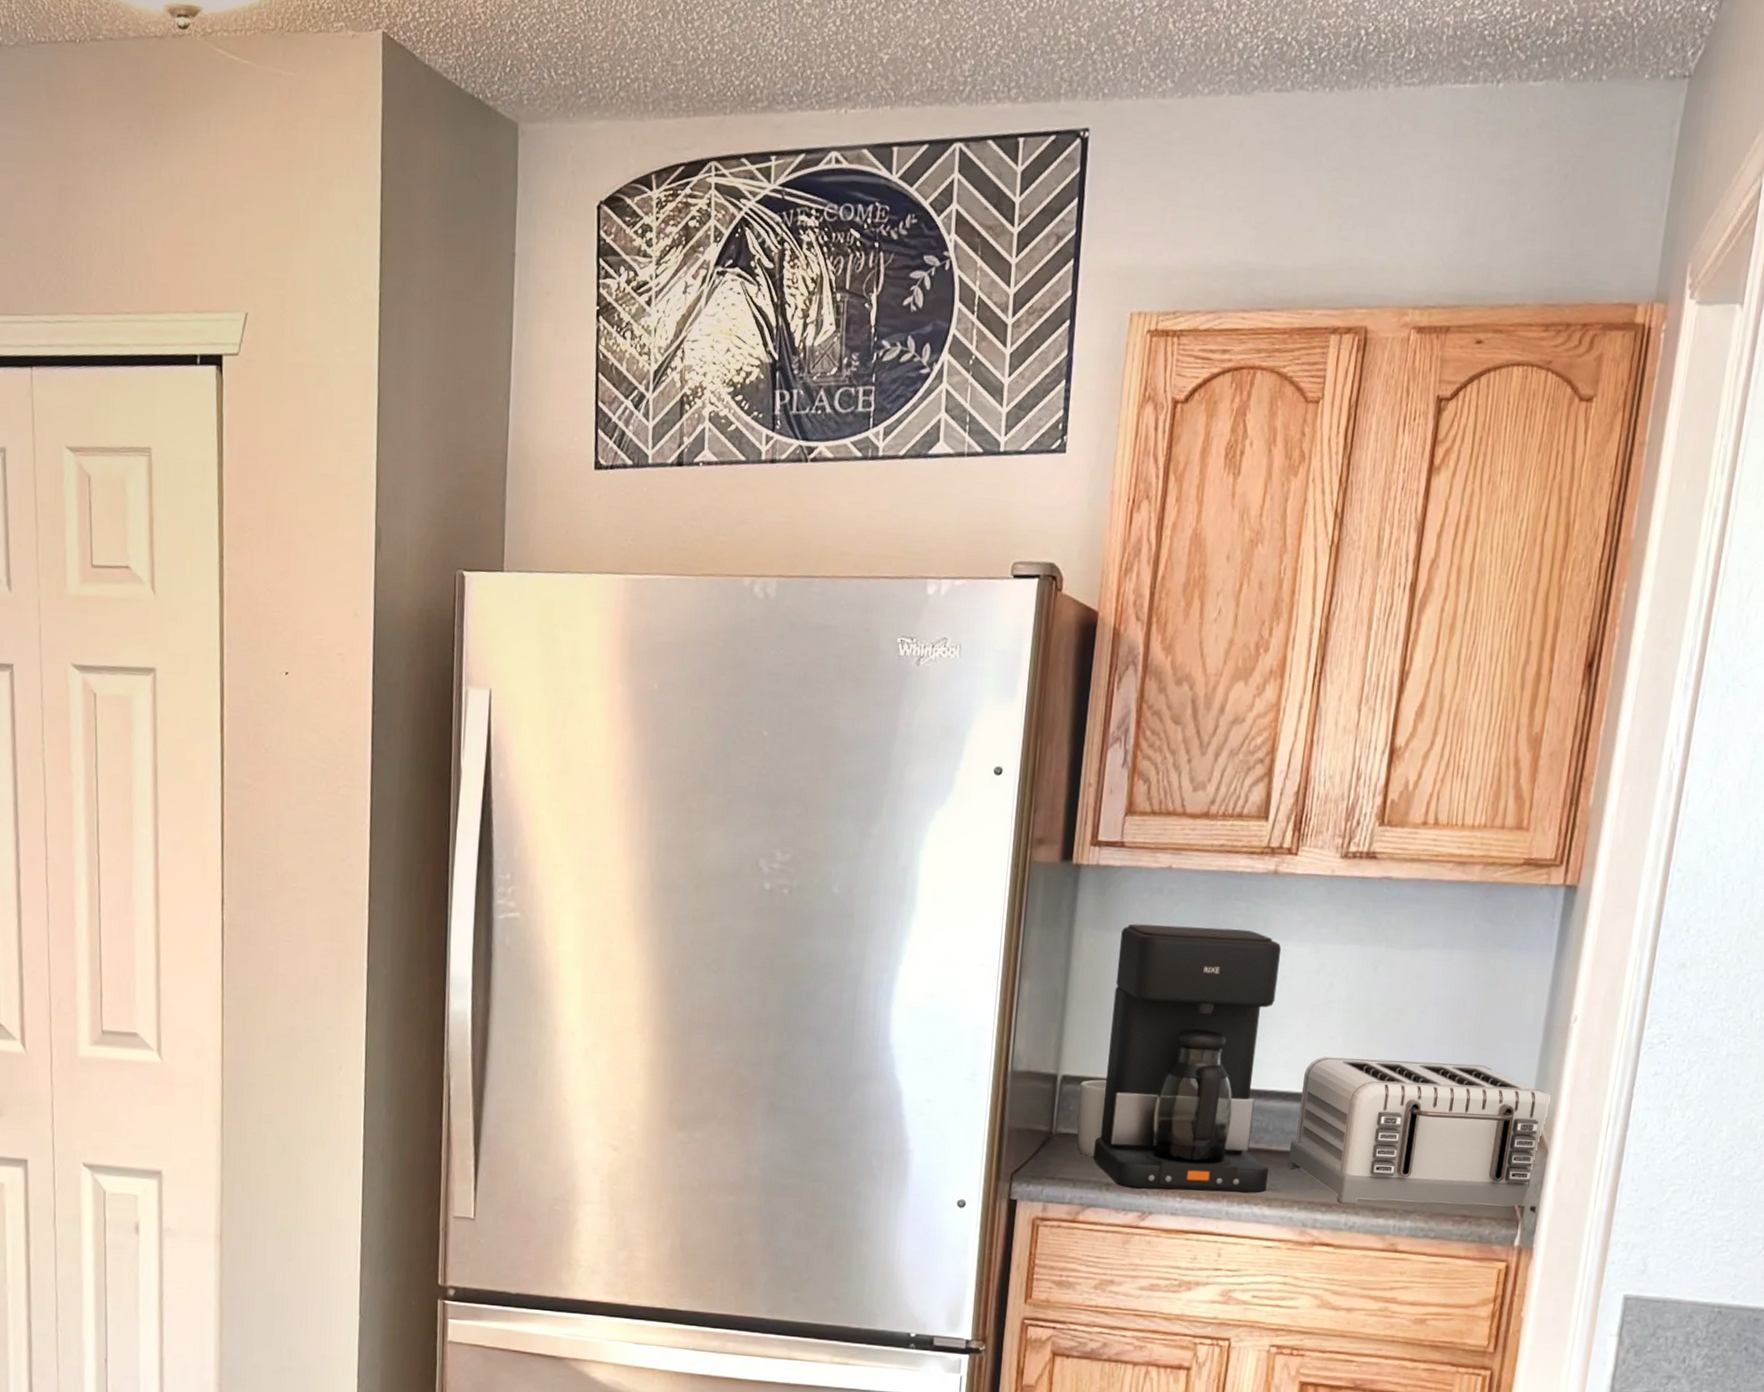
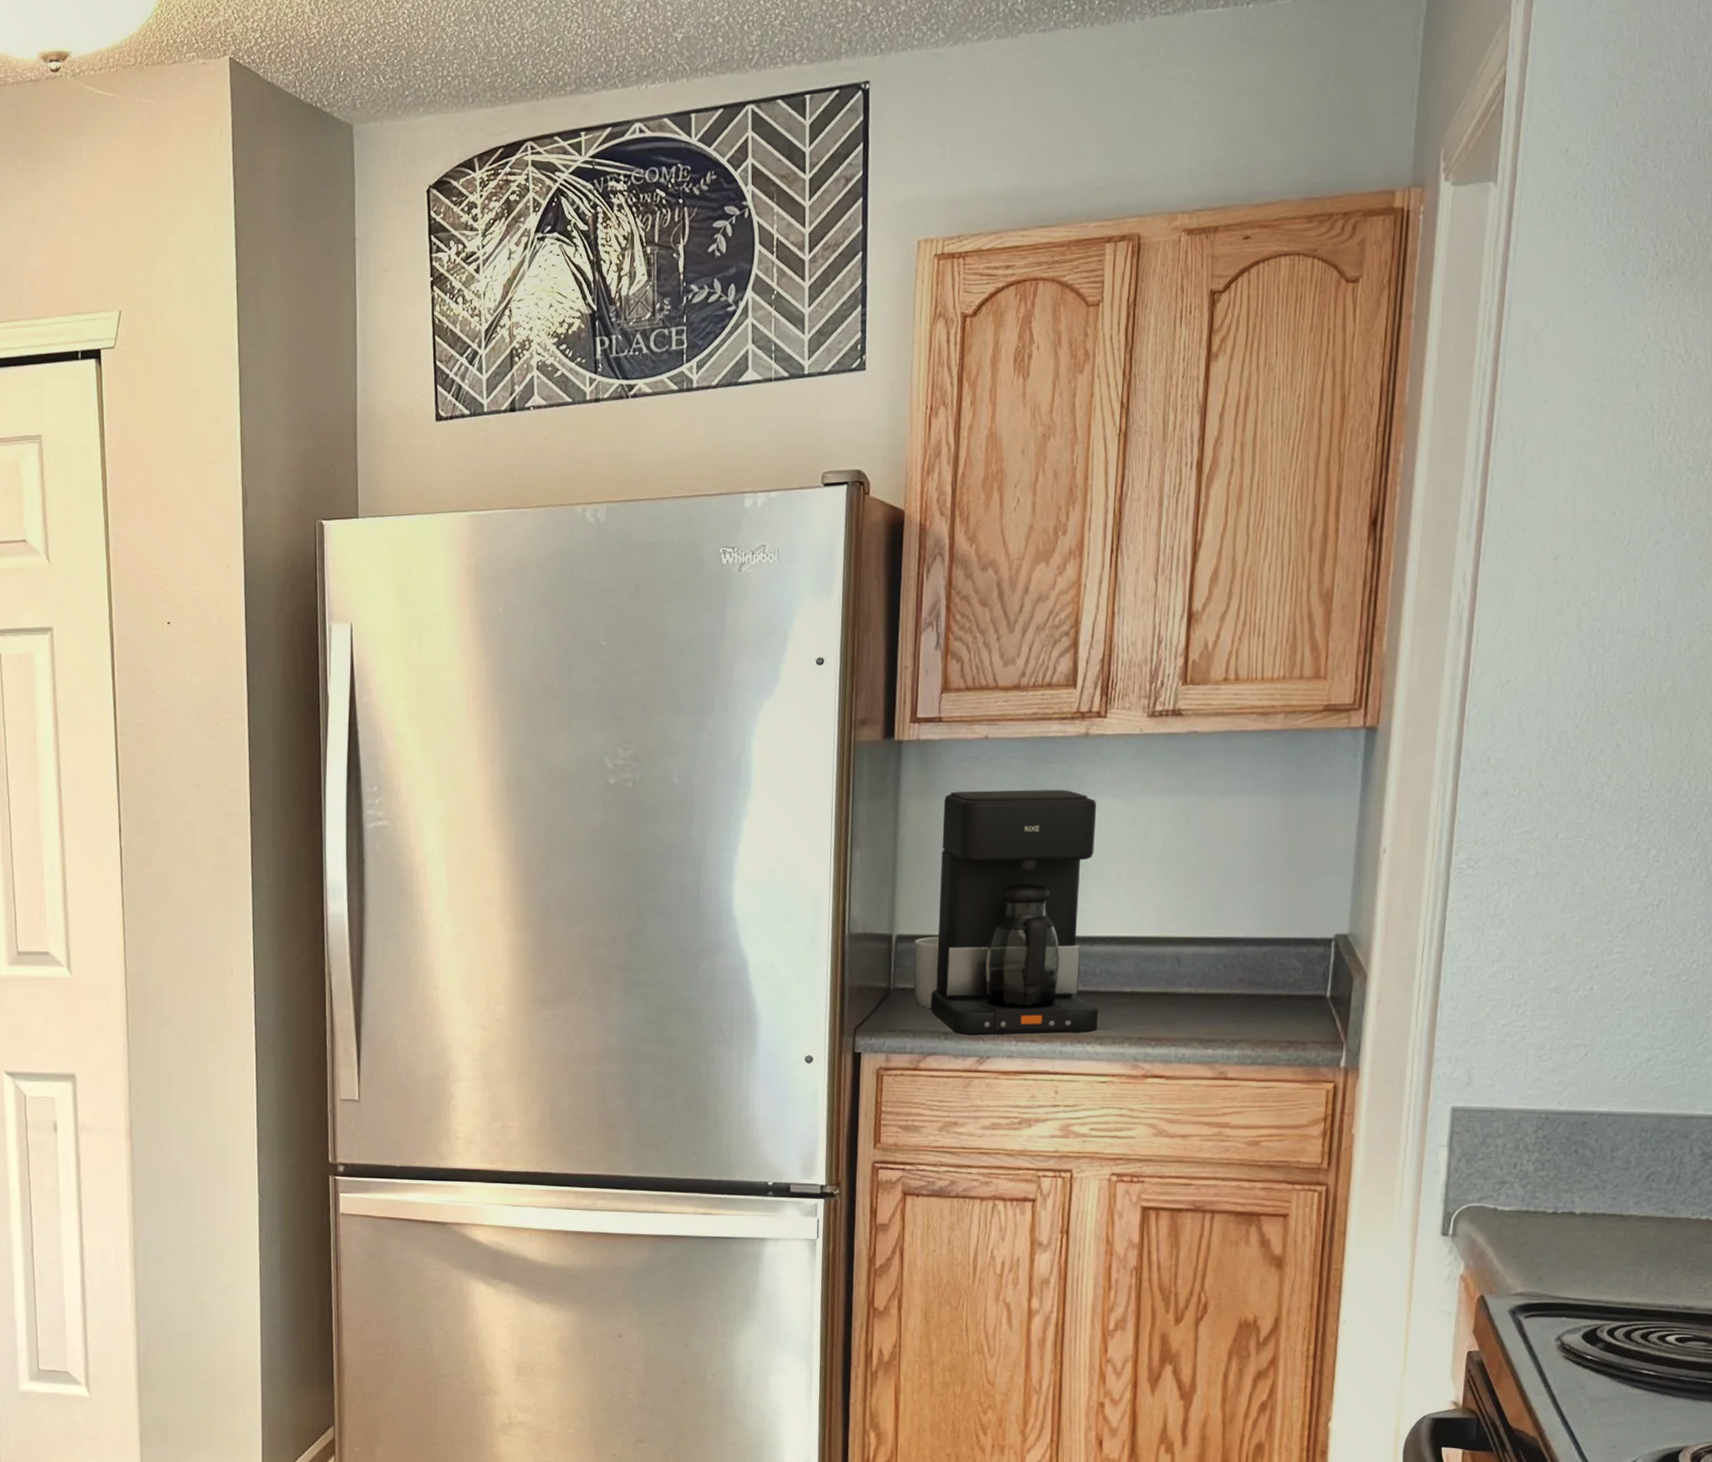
toaster: present [1288,1056,1553,1213] -> none [1116,899,1368,1039]

